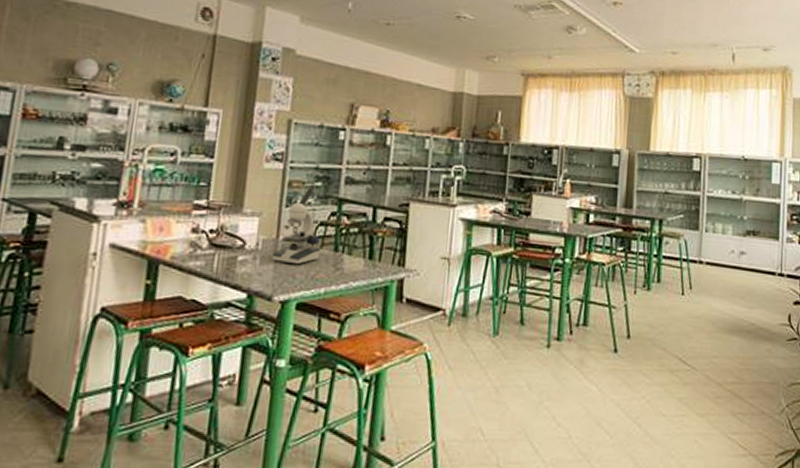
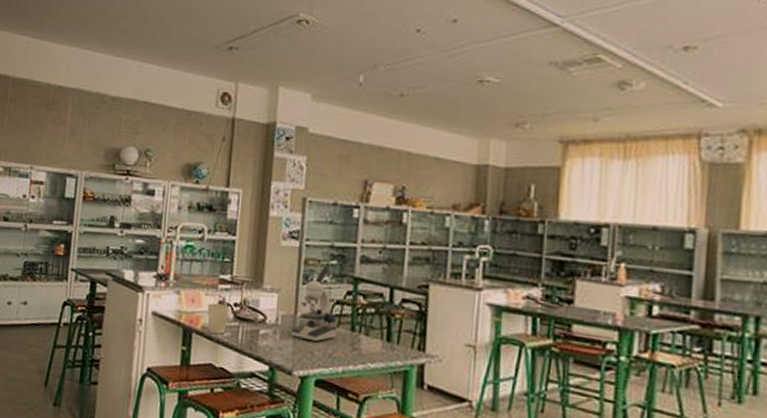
cup: none [178,230,207,265] -> present [207,303,232,335]

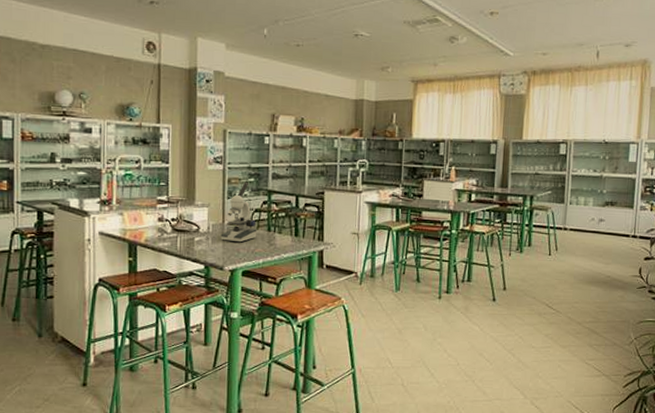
cup: present [207,303,232,335] -> none [148,220,170,245]

